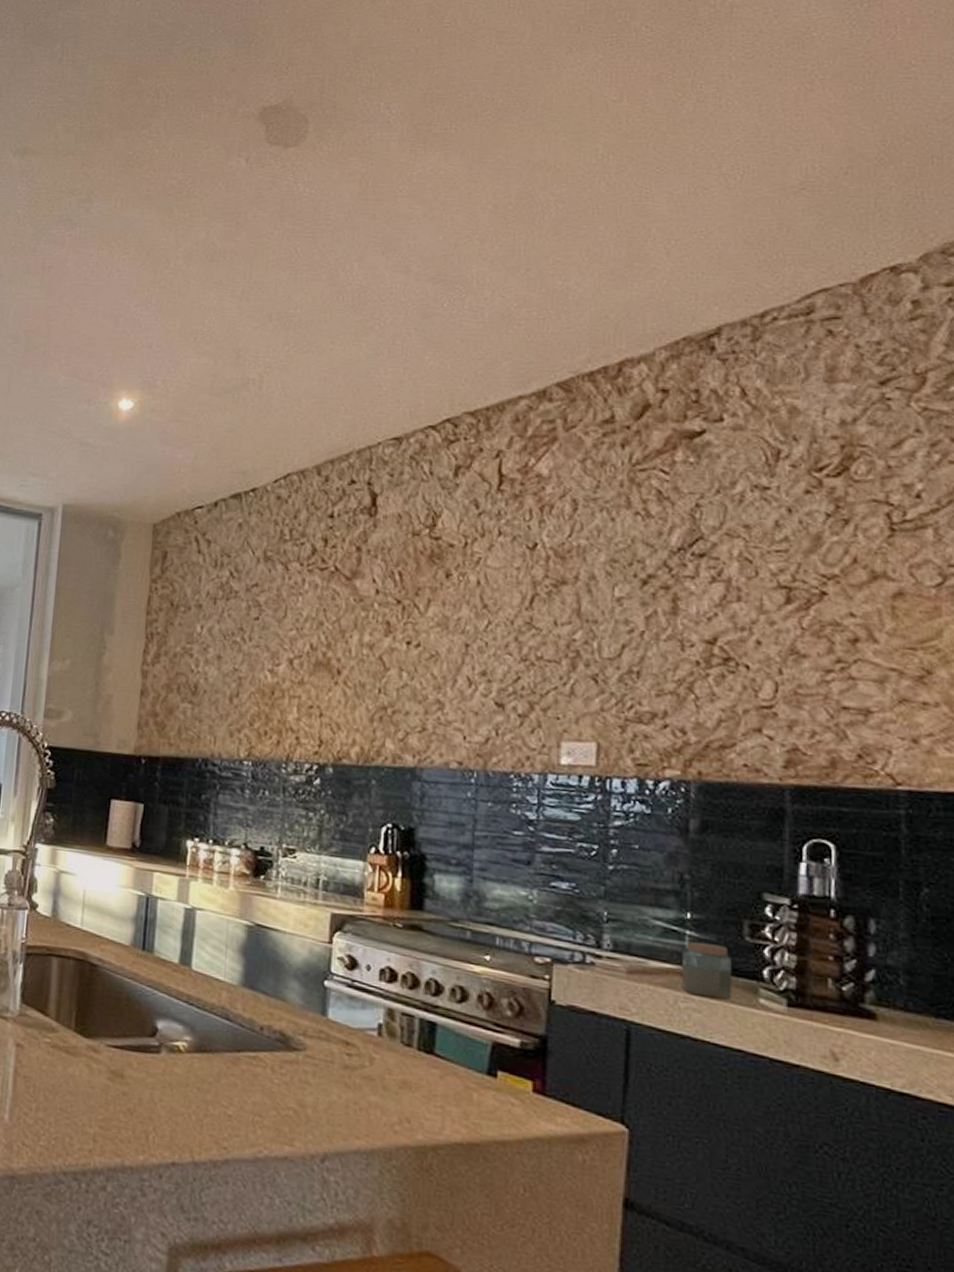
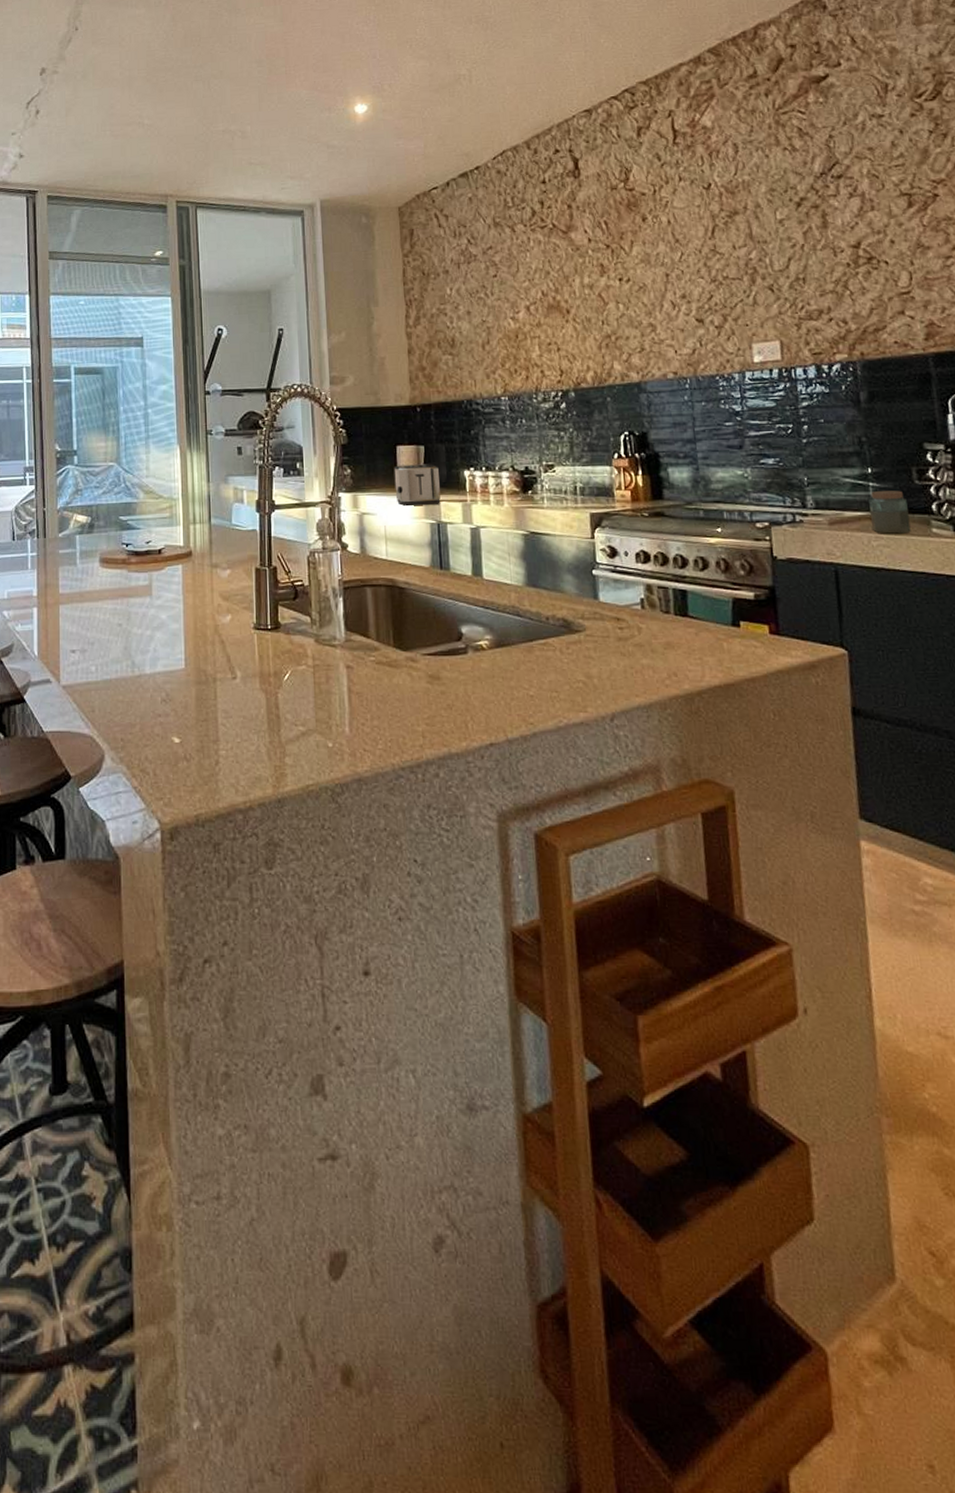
toaster: none [101,822,157,875] -> present [394,464,441,507]

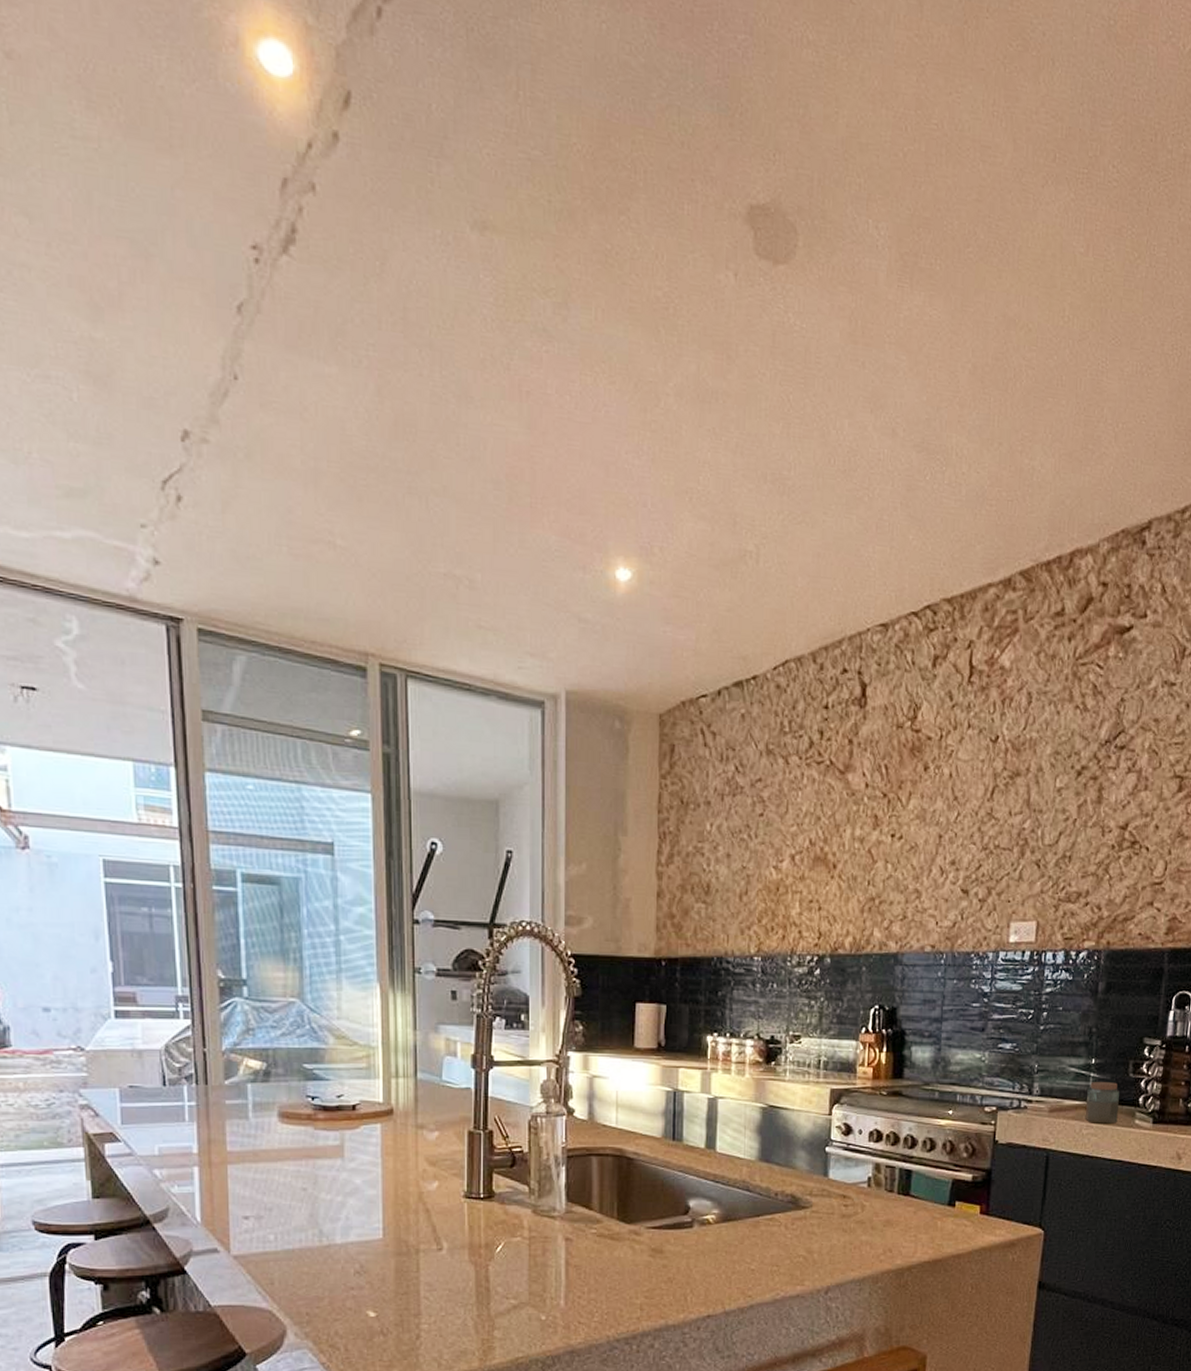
toaster: present [394,464,441,507] -> none [631,1025,680,1071]

